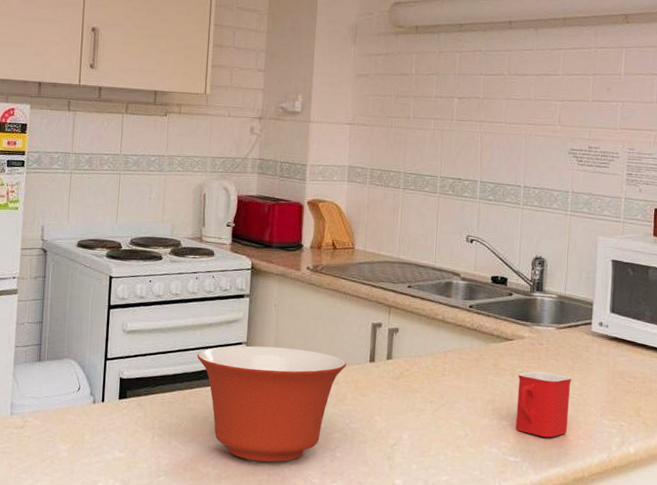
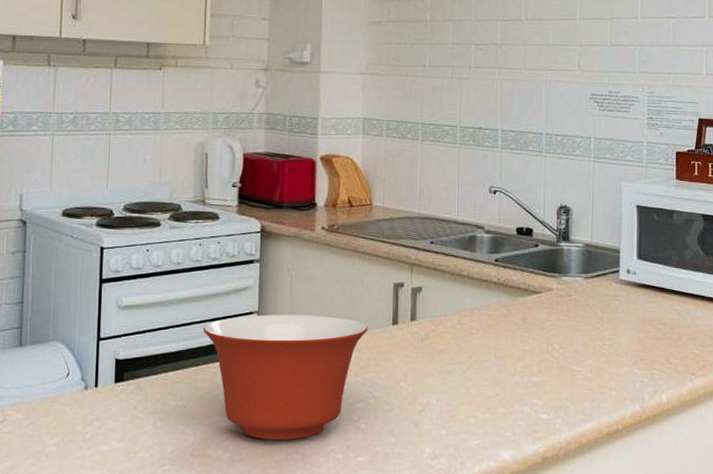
mug: present [515,371,573,438] -> none [547,324,602,392]

